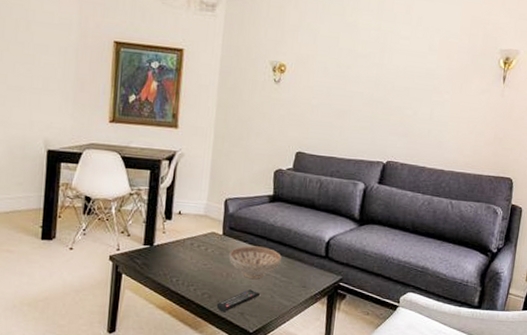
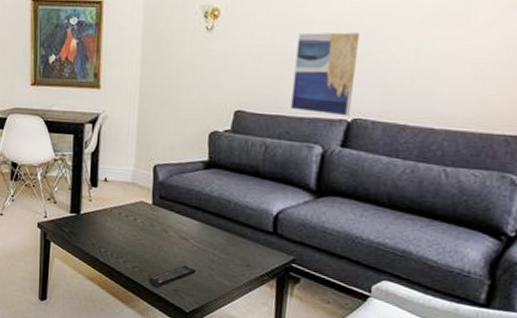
decorative bowl: present [229,245,281,280] -> none [160,217,220,255]
wall art: none [341,90,392,159] -> present [291,32,359,116]

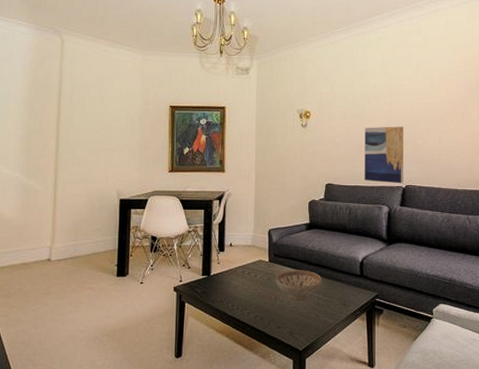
remote control: present [148,265,197,289] -> none [268,310,306,333]
decorative bowl: none [160,217,220,255] -> present [276,270,322,301]

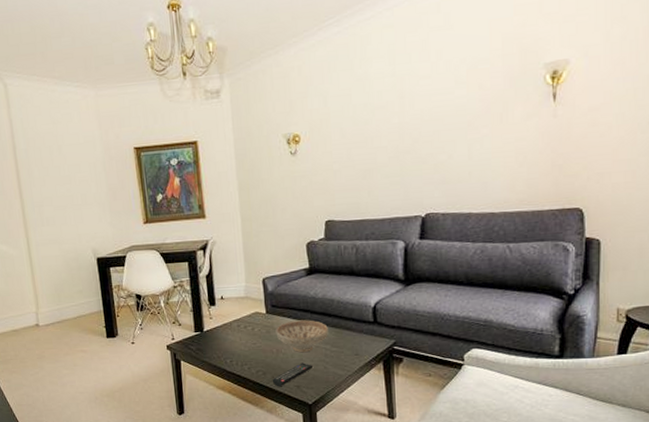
remote control: none [268,310,306,333] -> present [272,363,314,387]
wall art: present [364,126,403,184] -> none [369,140,422,213]

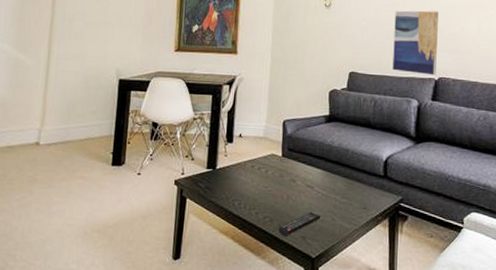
decorative bowl: present [275,320,328,353] -> none [289,166,340,202]
wall art: none [369,140,422,213] -> present [392,10,438,76]

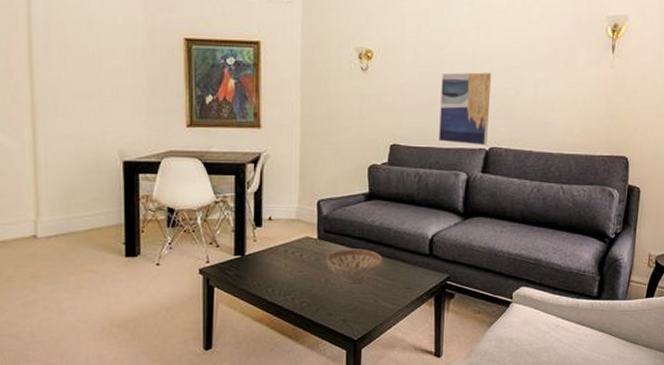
remote control: present [278,212,322,237] -> none [317,295,363,321]
decorative bowl: none [289,166,340,202] -> present [326,248,382,284]

